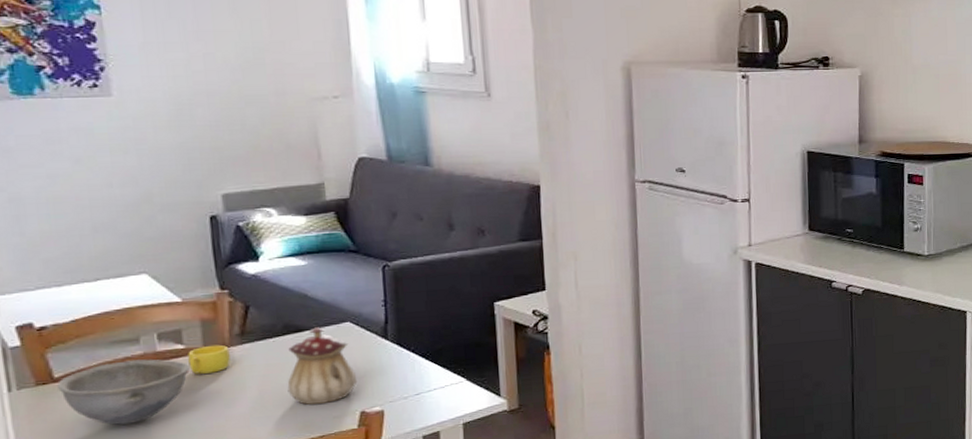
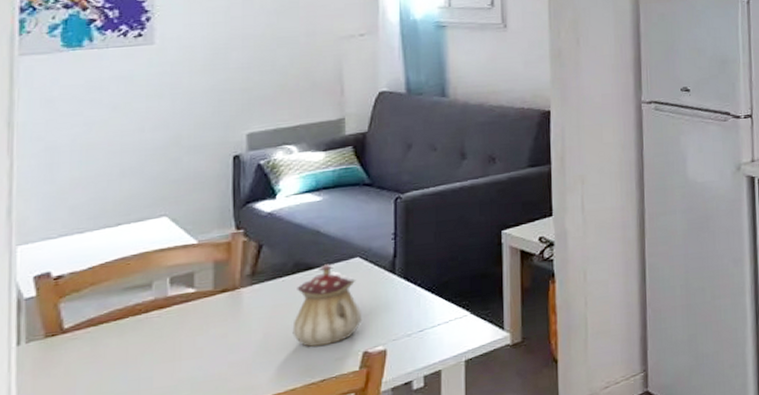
bowl: present [58,359,191,425] -> none [66,304,199,377]
cup: present [188,344,231,374] -> none [197,286,239,319]

